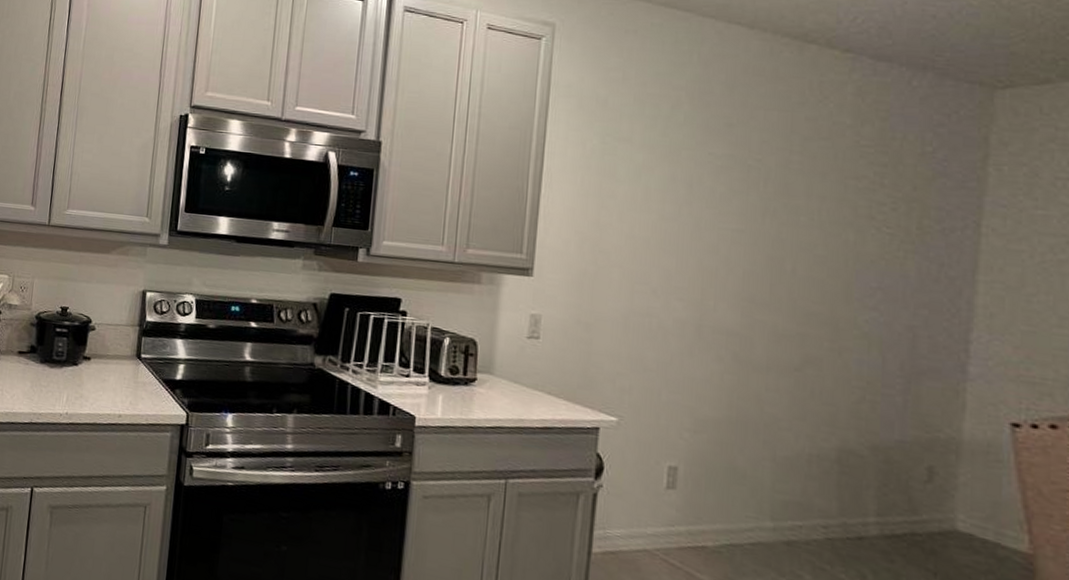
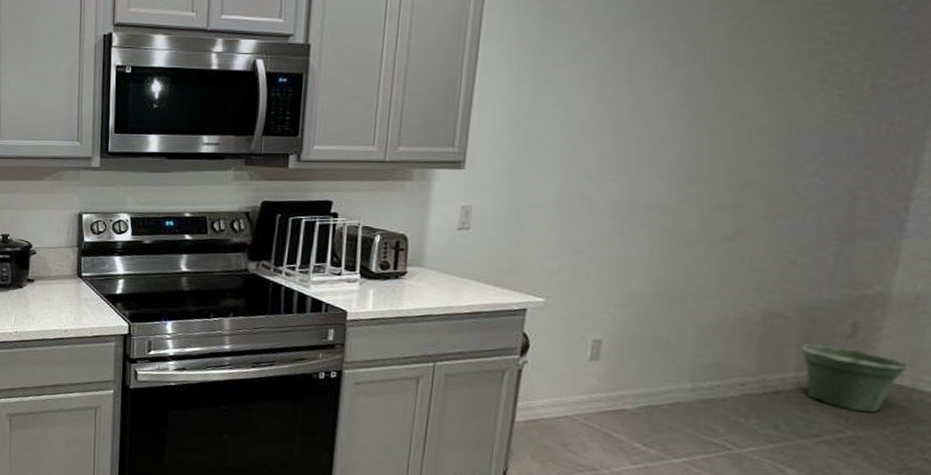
flower pot: none [880,486,990,568] -> present [801,343,909,412]

